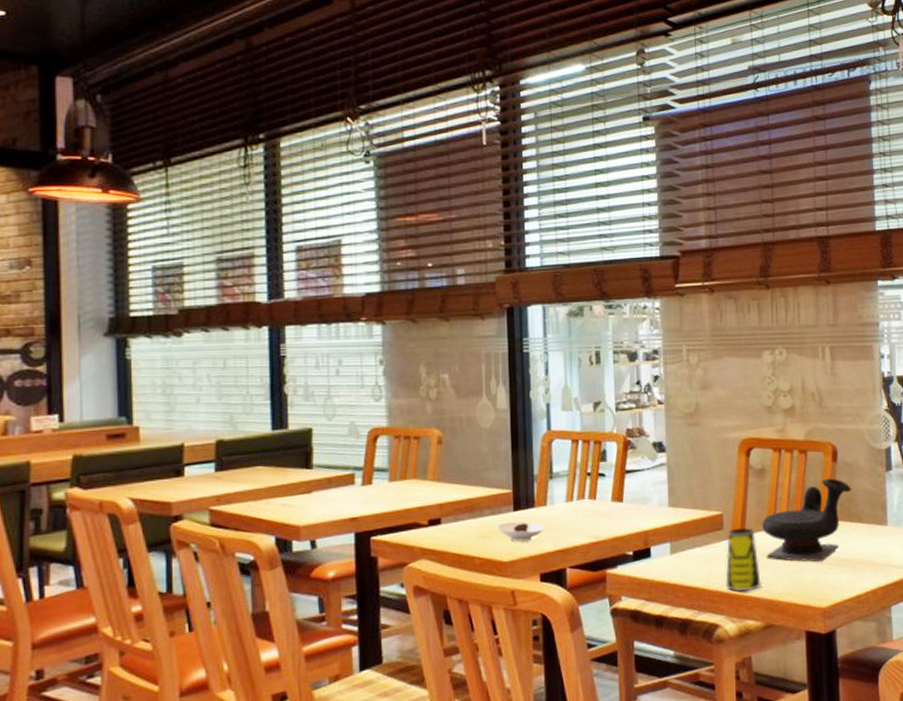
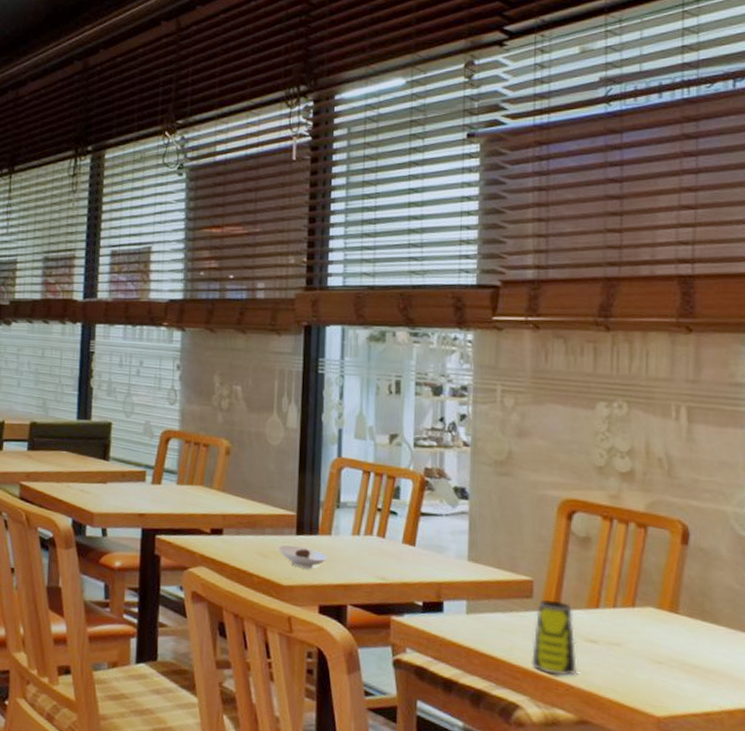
teapot: present [762,478,852,562] -> none [582,562,707,661]

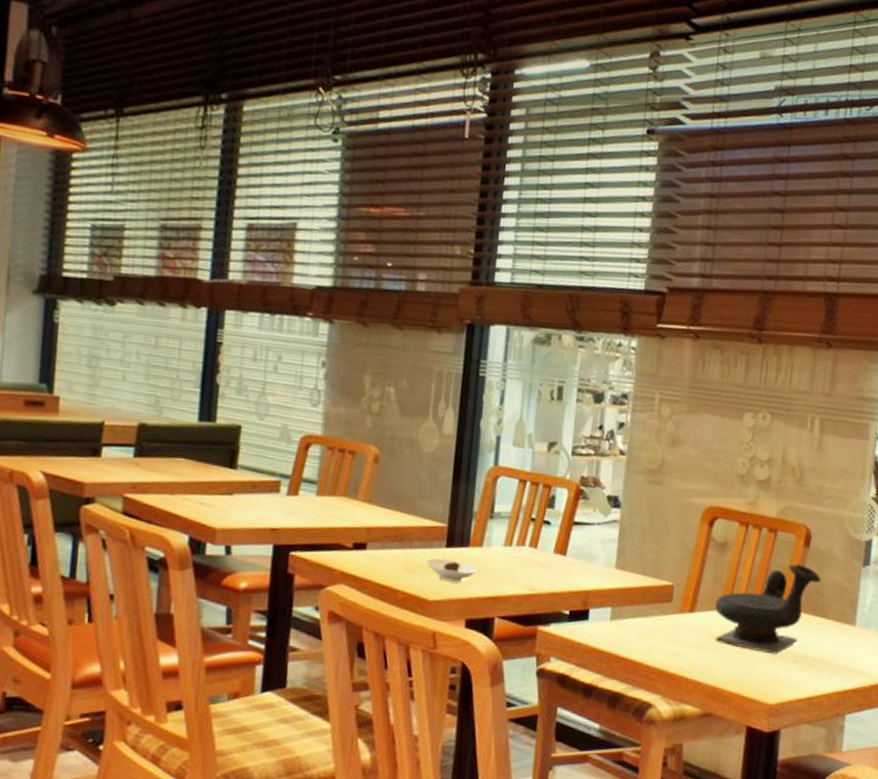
cup: present [532,599,578,676] -> none [666,602,707,673]
teapot: none [582,562,707,661] -> present [715,564,821,654]

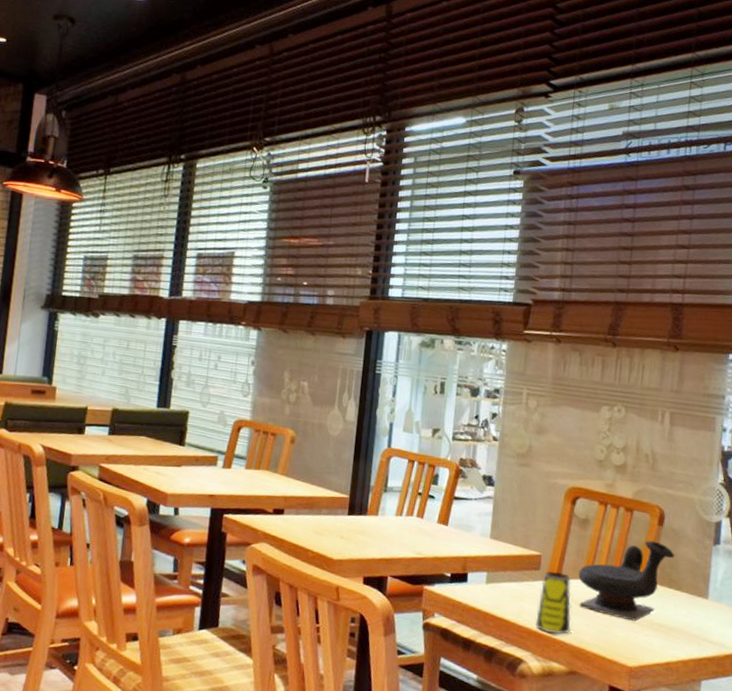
saucer: present [425,558,478,582] -> none [331,523,374,545]
cup: none [666,602,707,673] -> present [535,570,571,634]

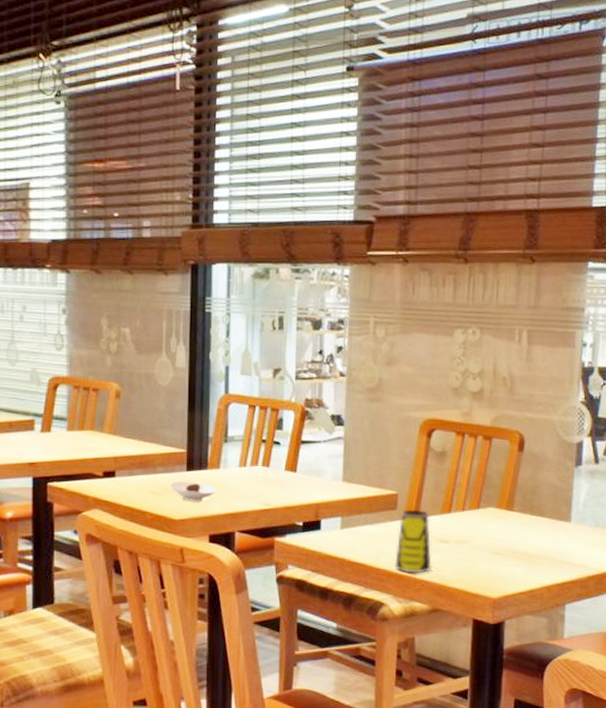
saucer: none [331,523,374,545] -> present [169,481,217,502]
teapot: present [578,540,675,621] -> none [437,468,536,552]

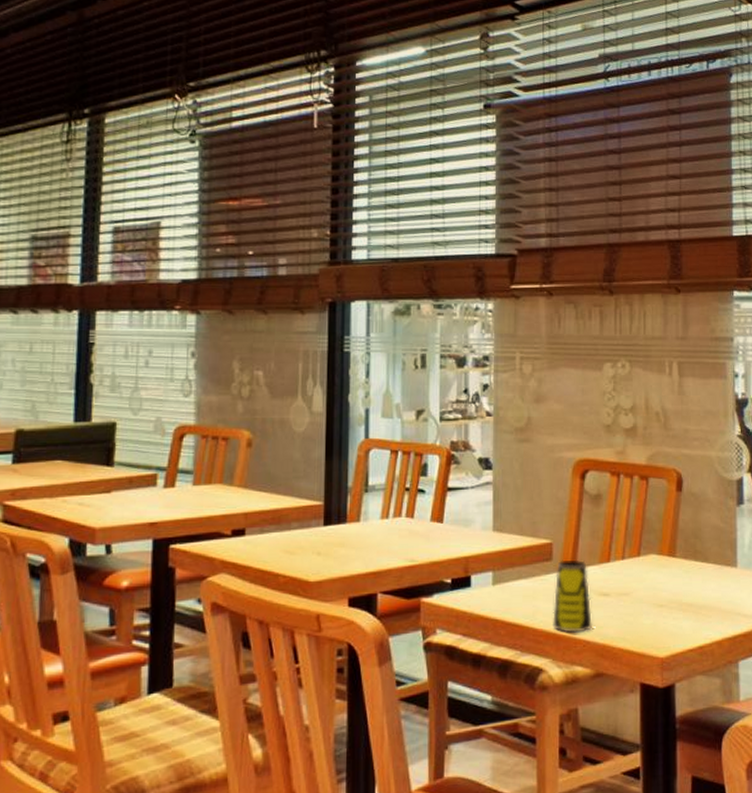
saucer: present [169,481,217,502] -> none [304,537,357,560]

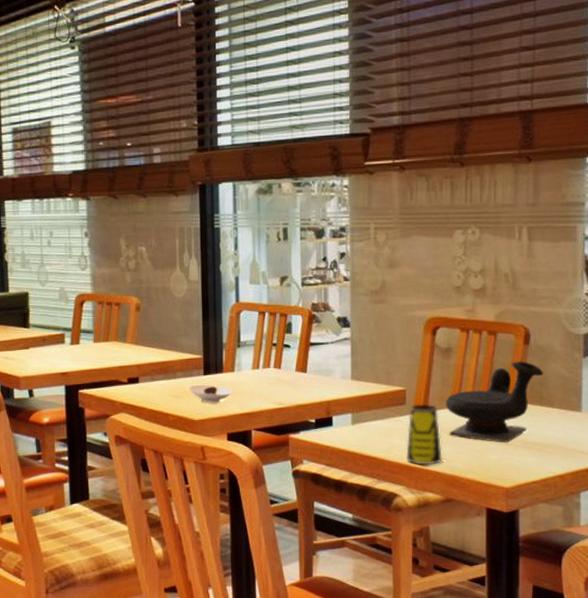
saucer: none [304,537,357,560] -> present [188,384,232,403]
teapot: none [596,510,698,605] -> present [446,361,544,443]

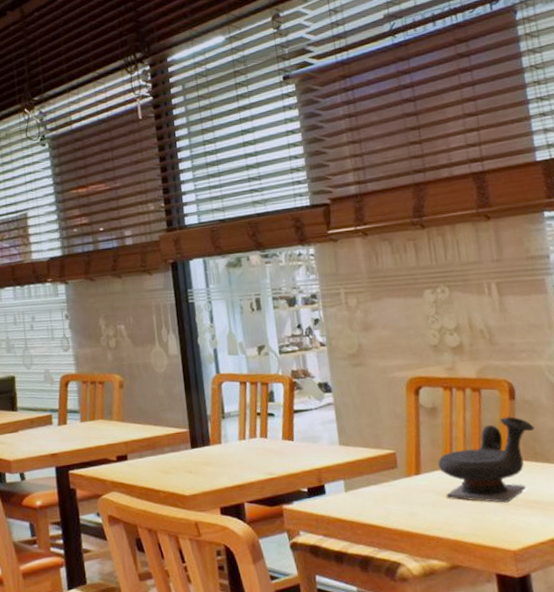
saucer: present [188,384,232,403] -> none [177,458,221,477]
cup: present [406,404,443,465] -> none [402,466,444,531]

